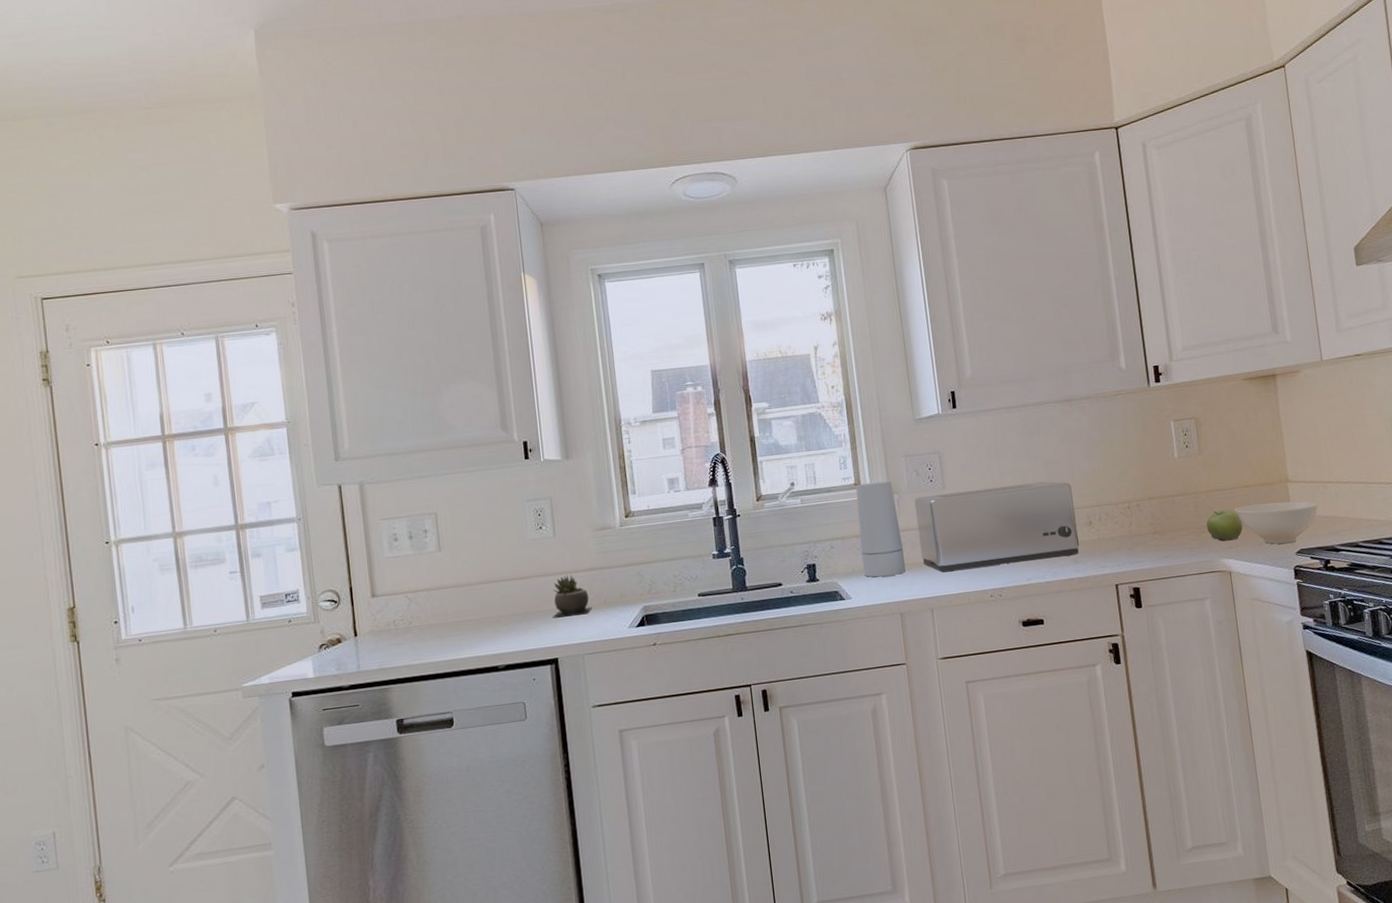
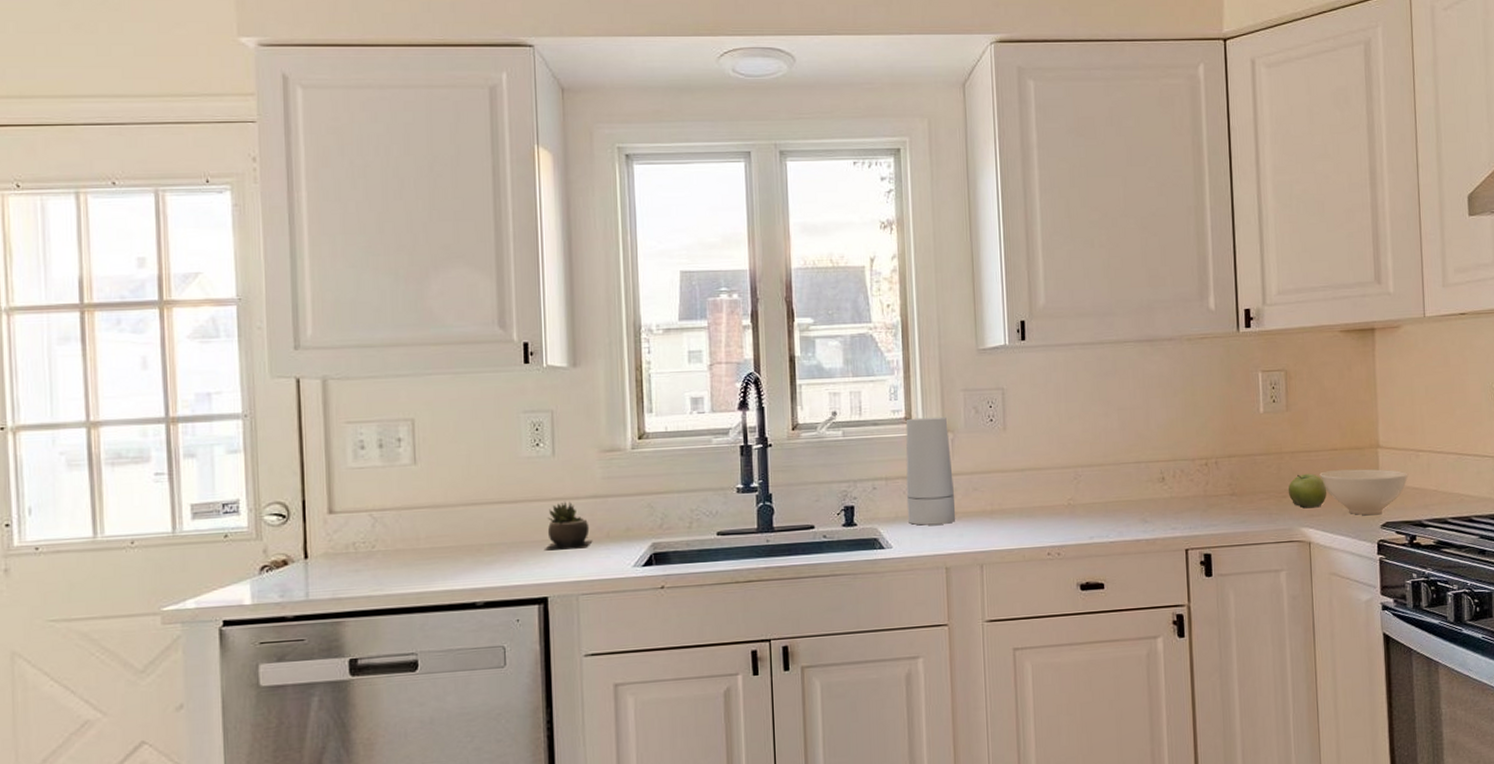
toaster: present [914,481,1079,572] -> none [970,429,1149,524]

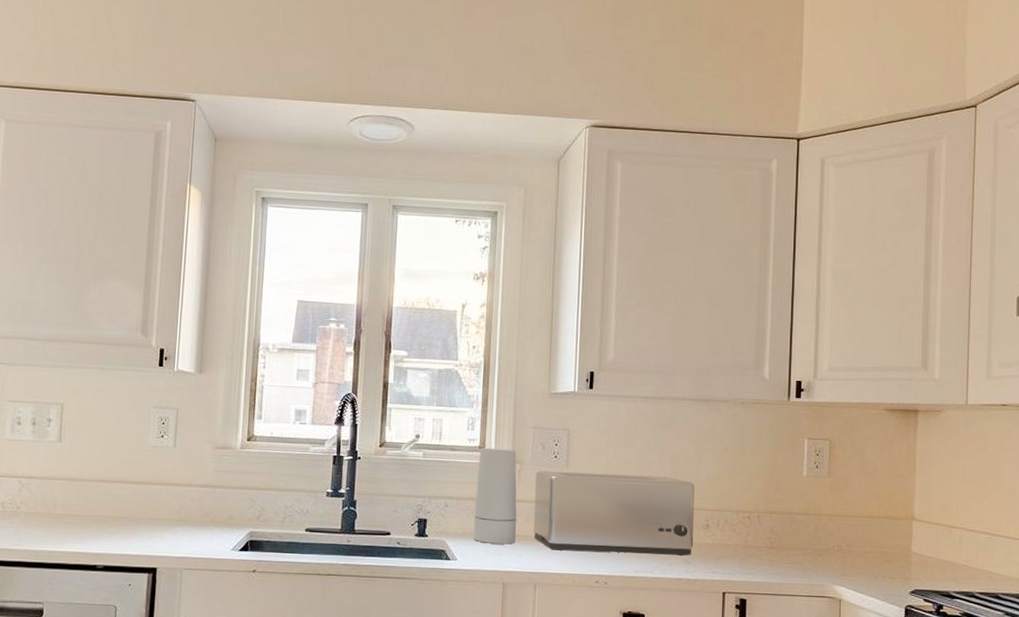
succulent plant: present [545,501,593,551] -> none [159,487,200,530]
toaster: none [970,429,1149,524] -> present [533,470,695,556]
fruit: present [1288,473,1327,508] -> none [823,536,861,569]
bowl: present [1319,469,1409,516] -> none [855,536,940,582]

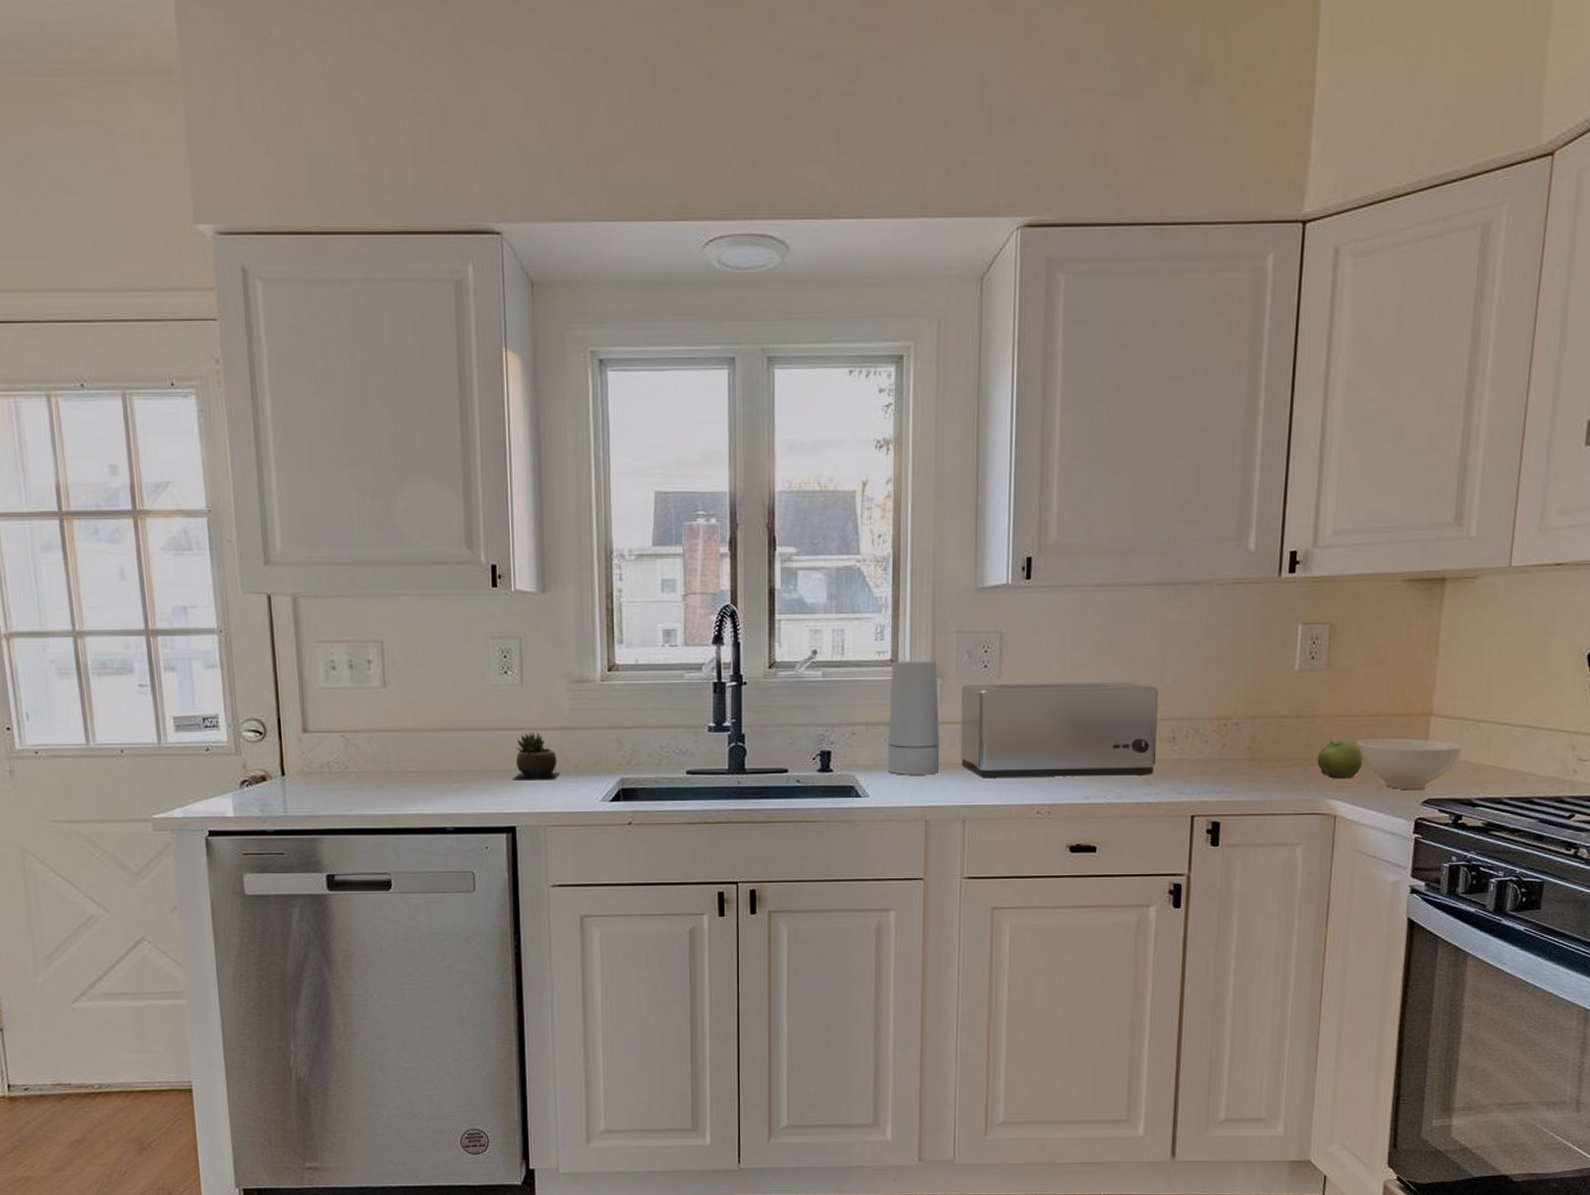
succulent plant: none [159,487,200,530] -> present [513,731,561,780]
fruit: none [823,536,861,569] -> present [1317,740,1363,779]
bowl: none [855,536,940,582] -> present [1356,738,1463,790]

